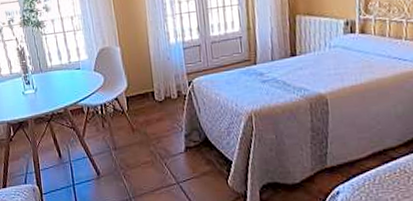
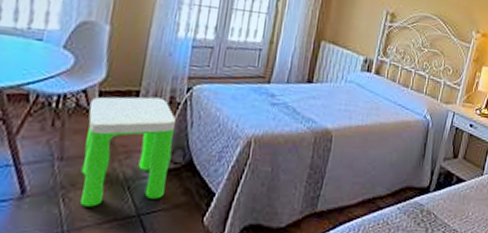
stool: none [122,93,192,180] -> present [80,96,177,207]

